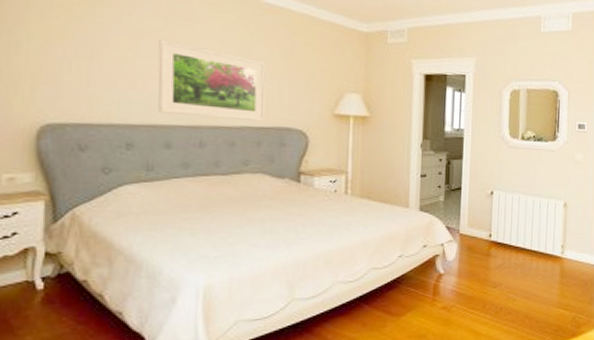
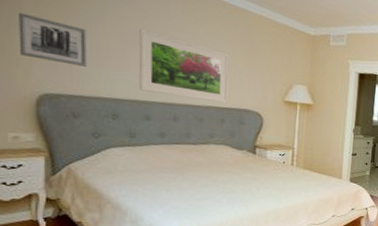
wall art: none [18,30,99,89] -> present [19,12,88,67]

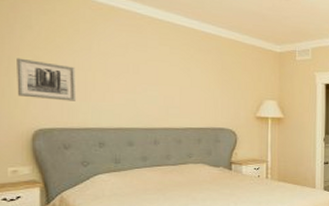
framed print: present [139,29,230,104] -> none [121,62,203,124]

